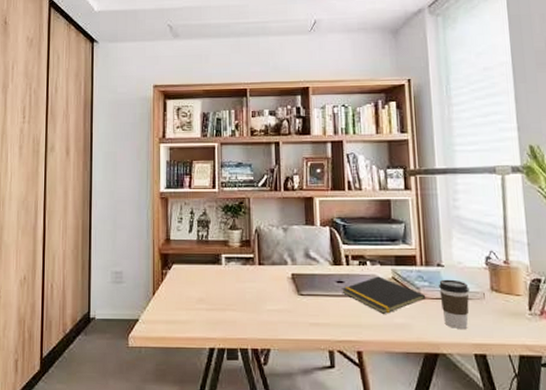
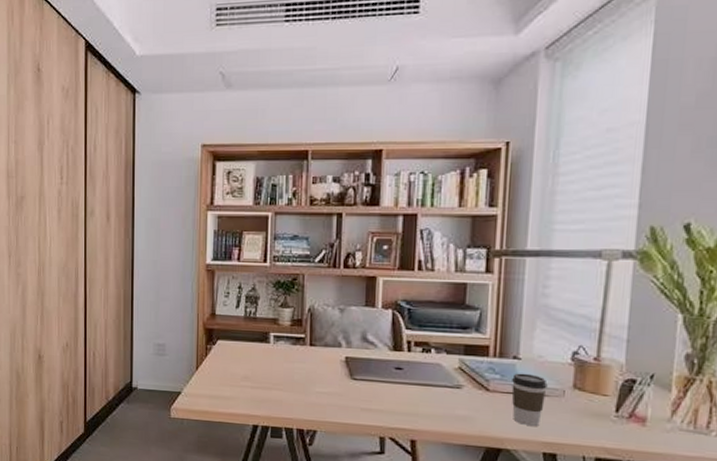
notepad: present [342,276,426,314] -> none [400,365,496,405]

